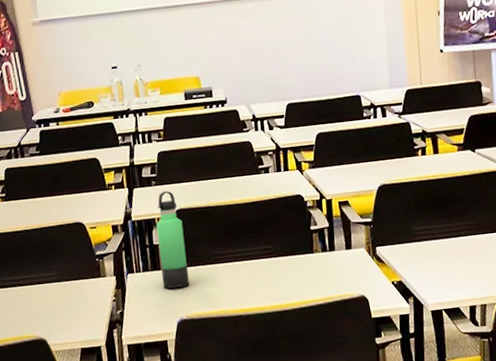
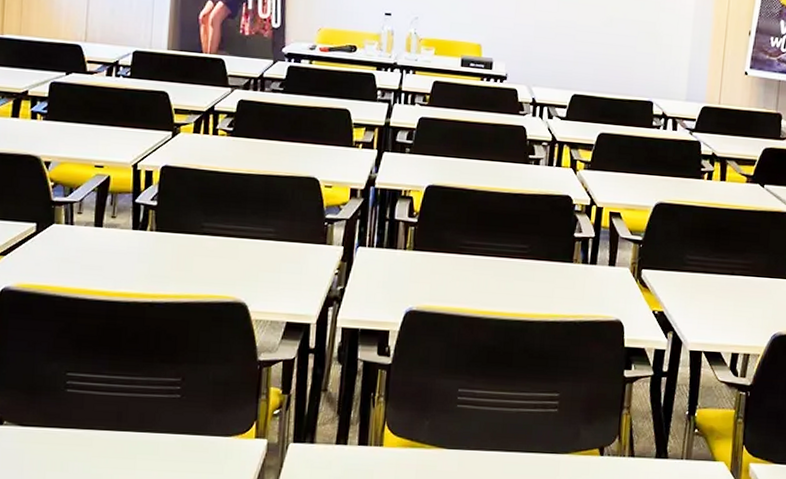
thermos bottle: present [156,190,189,289] -> none [397,161,433,274]

